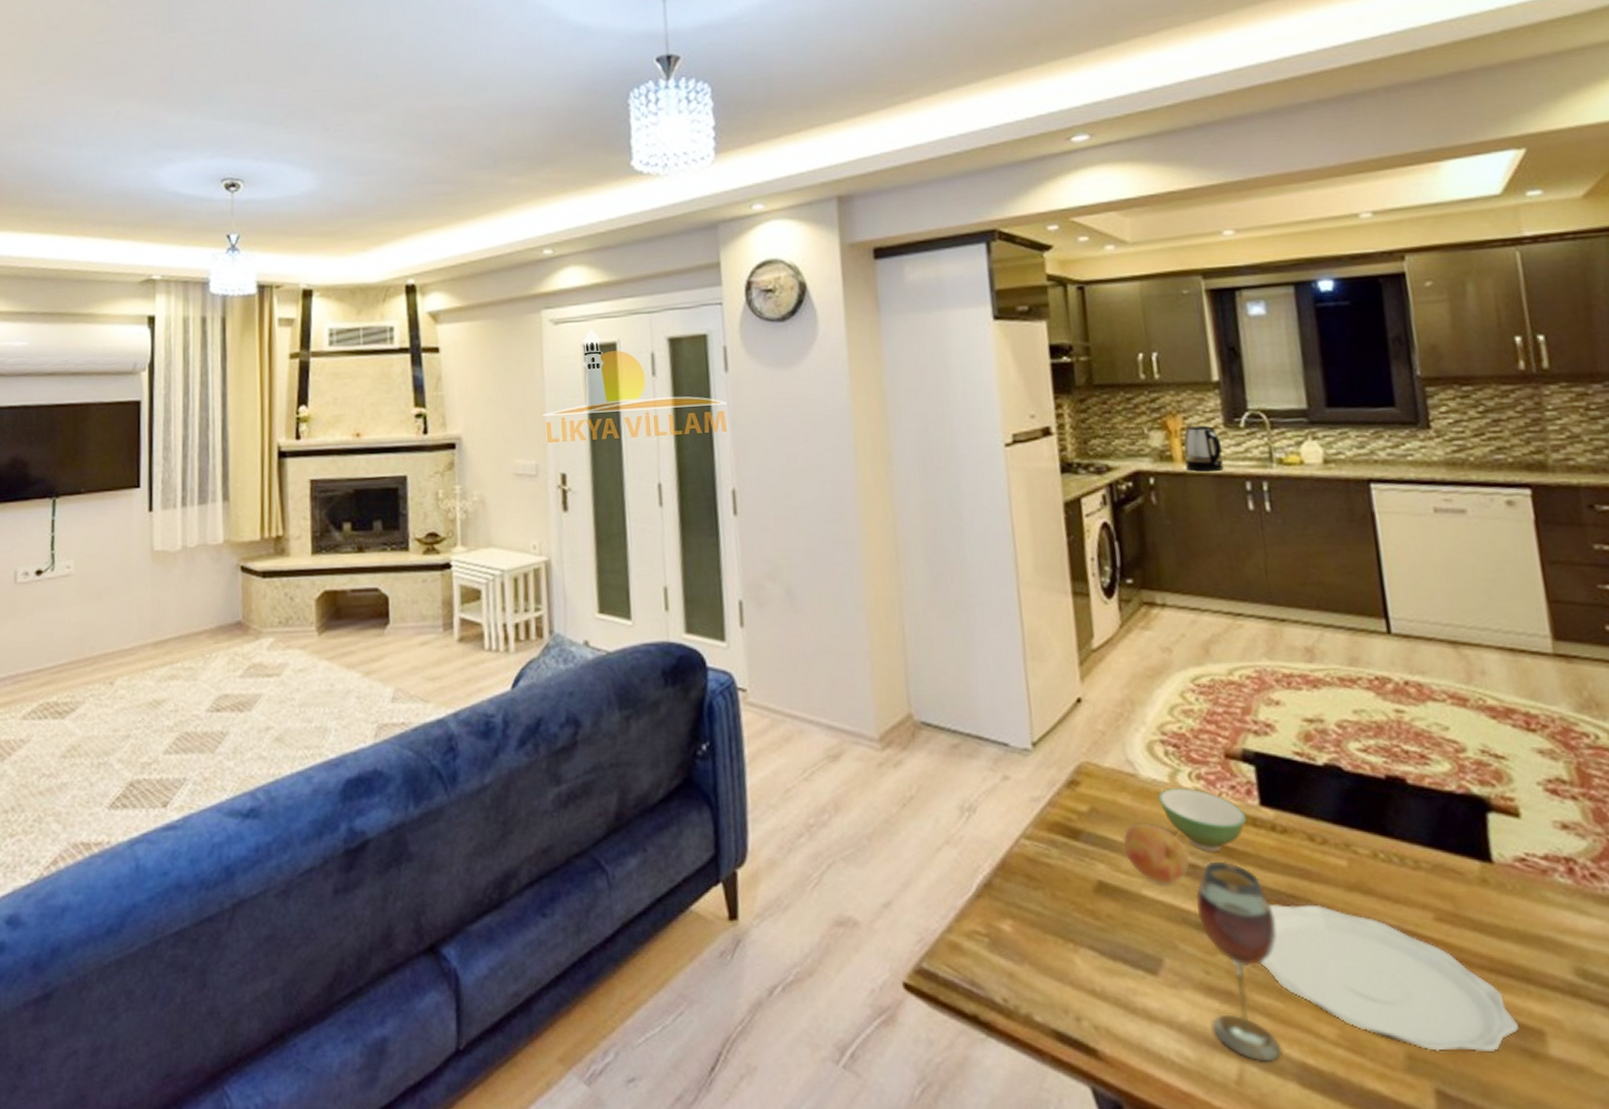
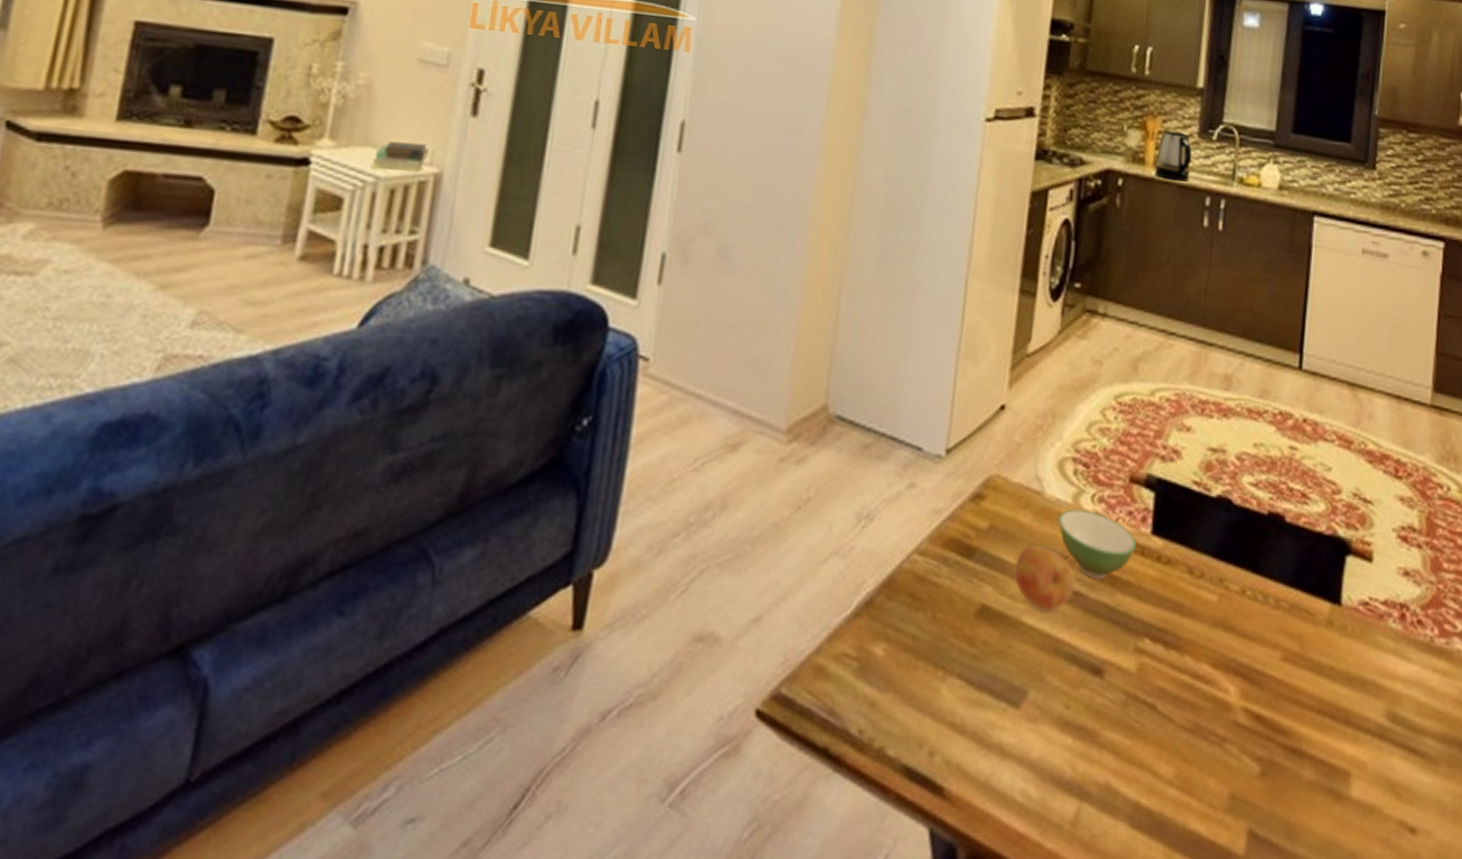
books: none [496,540,537,565] -> present [371,141,429,173]
wineglass: present [1195,861,1282,1062] -> none [1061,589,1141,802]
plate: present [1259,904,1519,1053] -> none [1118,638,1330,793]

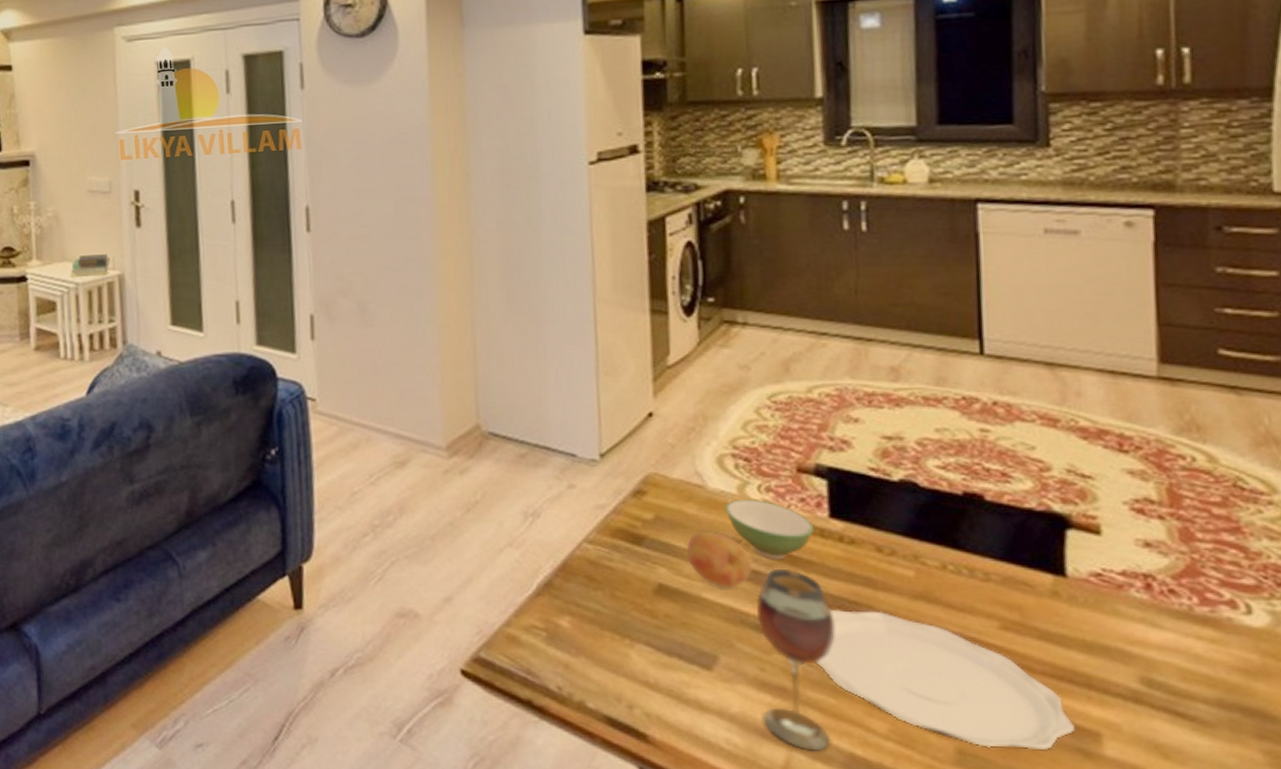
wineglass: none [1061,589,1141,802] -> present [755,568,835,751]
plate: none [1118,638,1330,793] -> present [815,610,1075,751]
kettle: present [1155,130,1192,182] -> none [778,143,820,191]

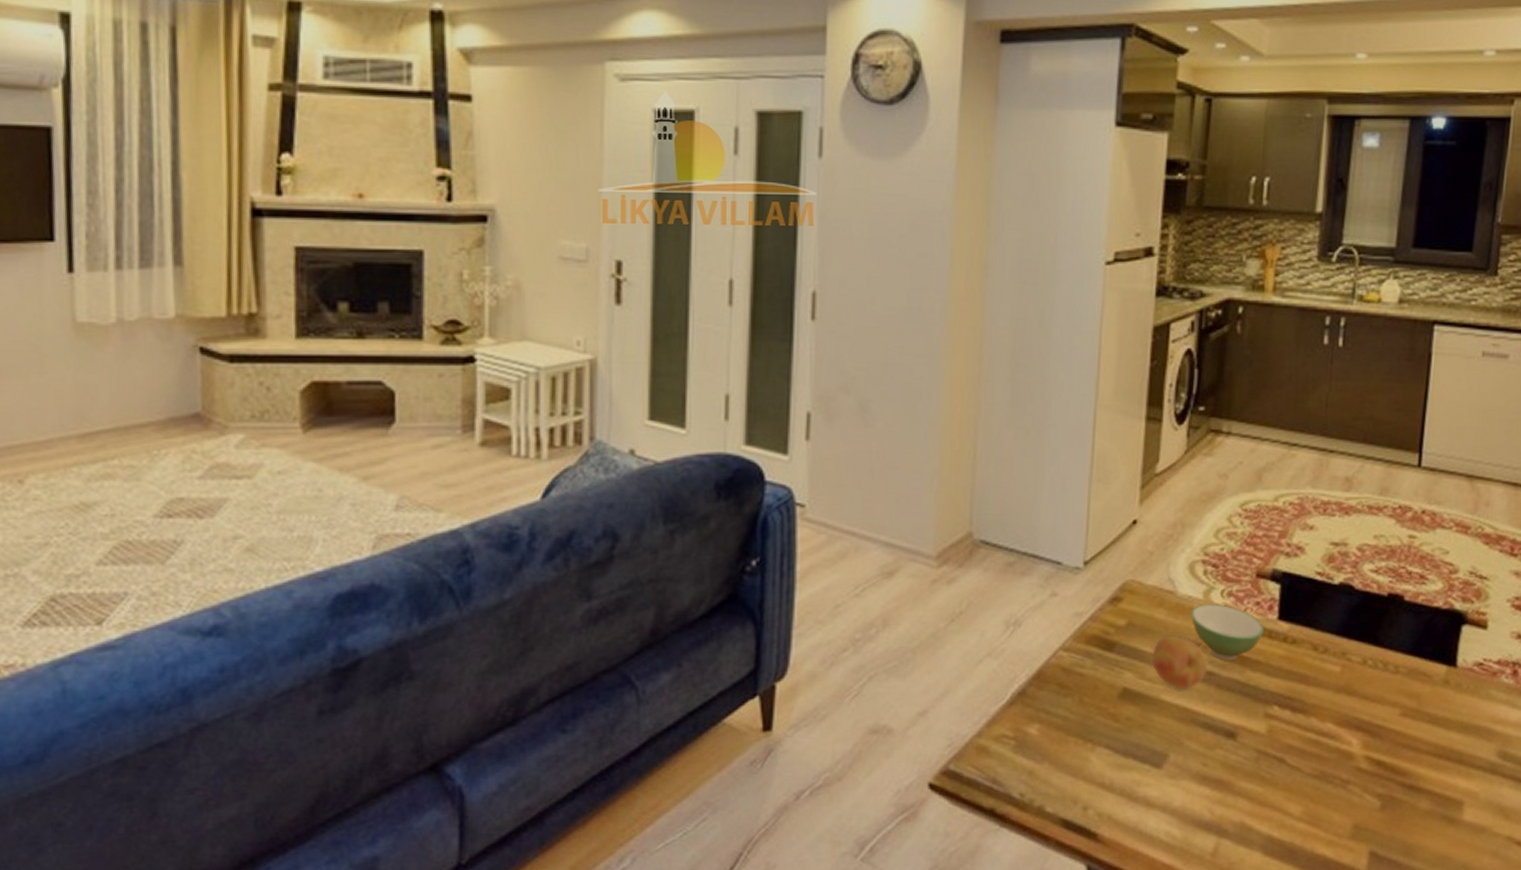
books: present [71,254,111,278] -> none [531,334,581,361]
wineglass: present [755,568,835,751] -> none [1200,668,1271,837]
plate: present [815,610,1075,751] -> none [1250,704,1445,821]

